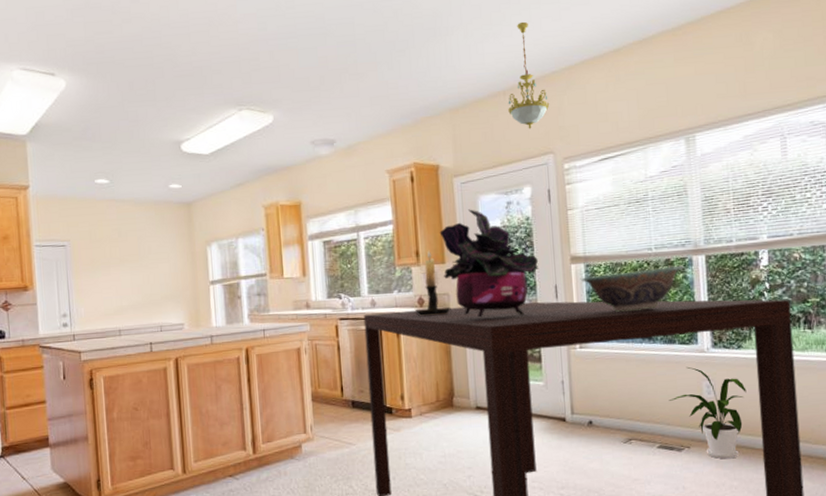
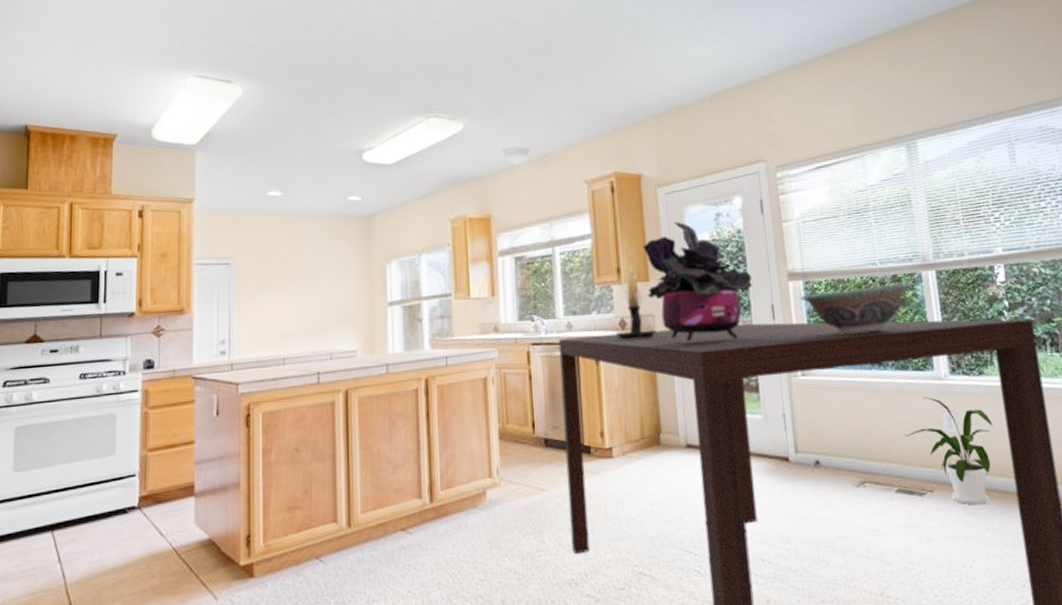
chandelier: present [508,21,550,129] -> none [714,26,759,136]

